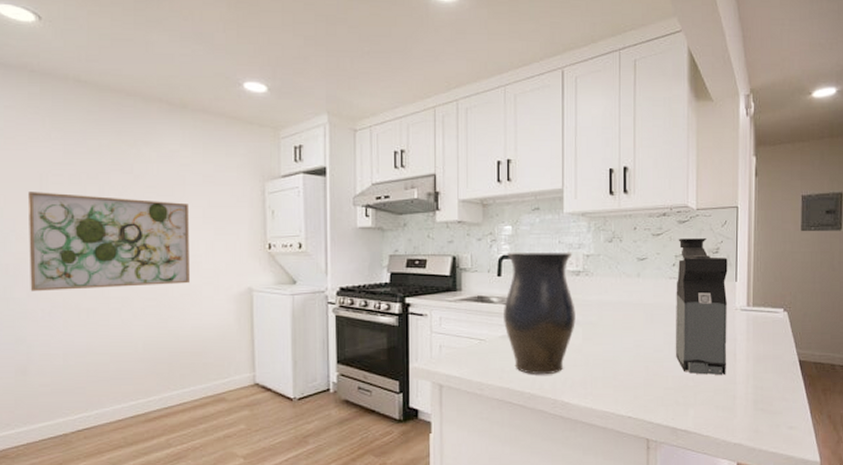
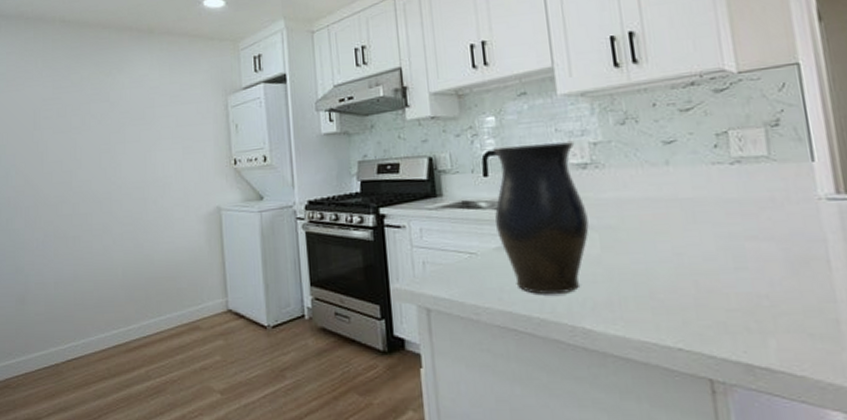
wall art: present [27,192,190,292] -> none [24,125,162,222]
coffee maker: present [675,238,728,376] -> none [716,108,819,291]

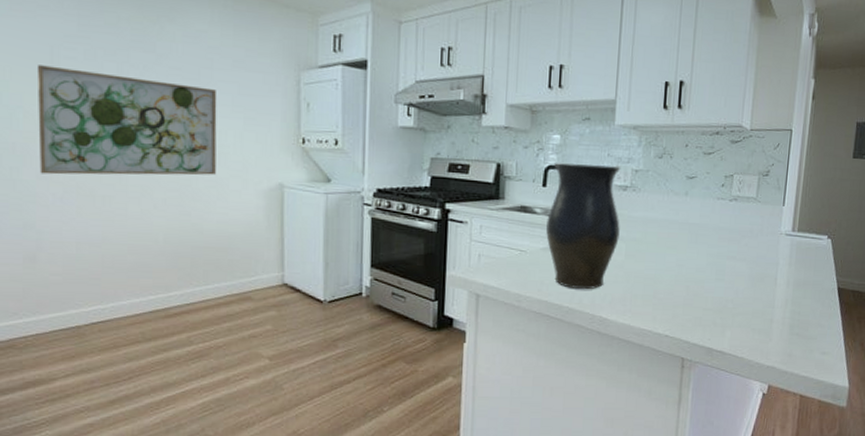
wall art: none [24,125,162,222] -> present [36,65,217,176]

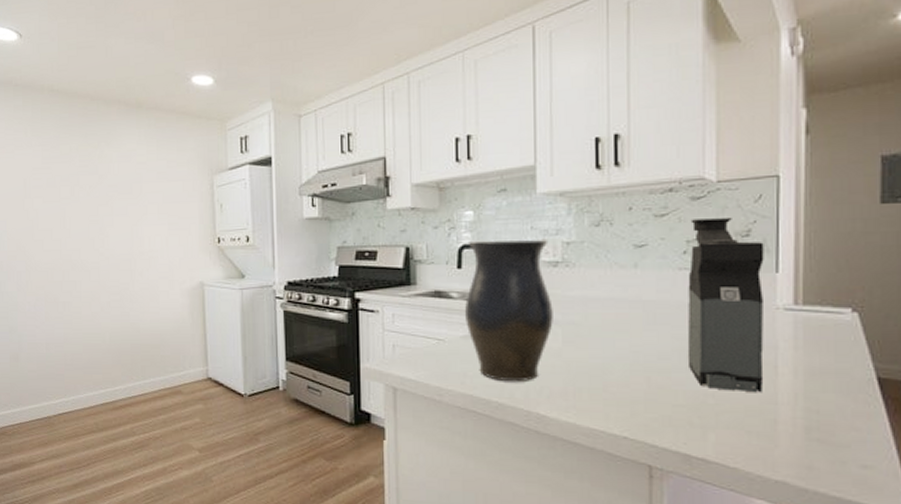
wall art: present [36,65,217,176] -> none [15,195,148,286]
coffee maker: none [717,159,777,299] -> present [687,218,764,393]

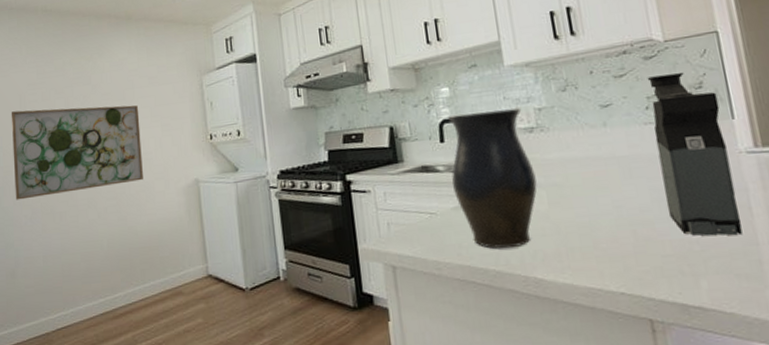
wall art: none [15,195,148,286] -> present [11,105,143,200]

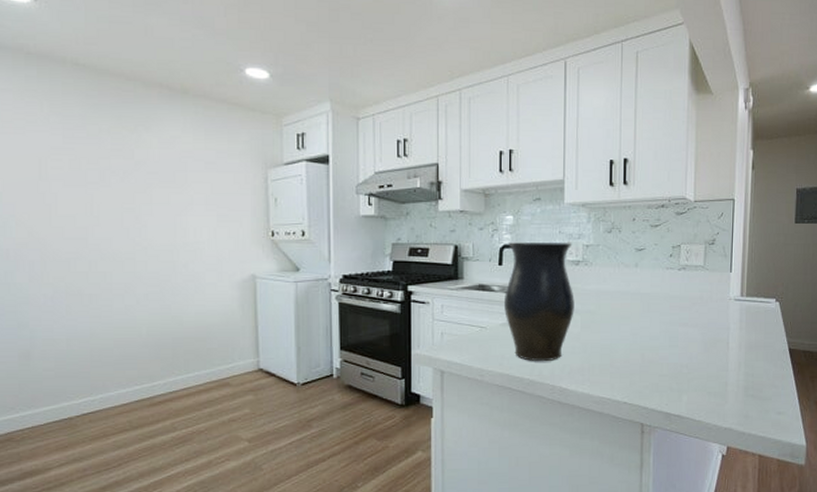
wall art: present [11,105,143,200] -> none [27,176,193,277]
coffee maker: present [647,73,743,236] -> none [670,230,723,363]

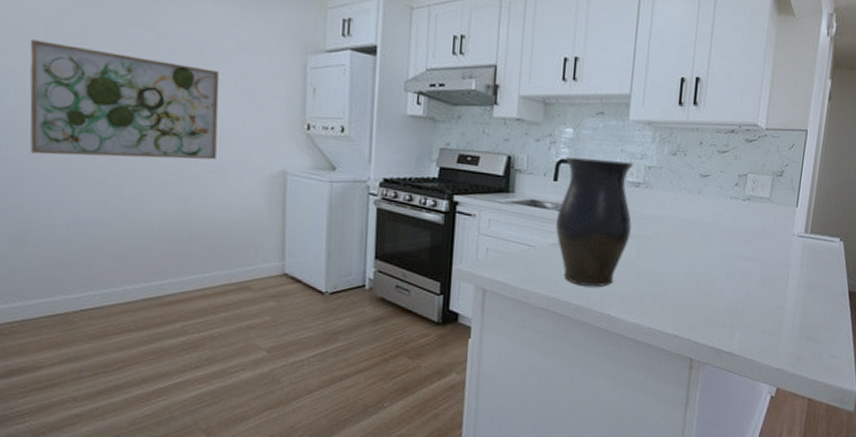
wall art: none [27,176,193,277] -> present [30,40,220,160]

